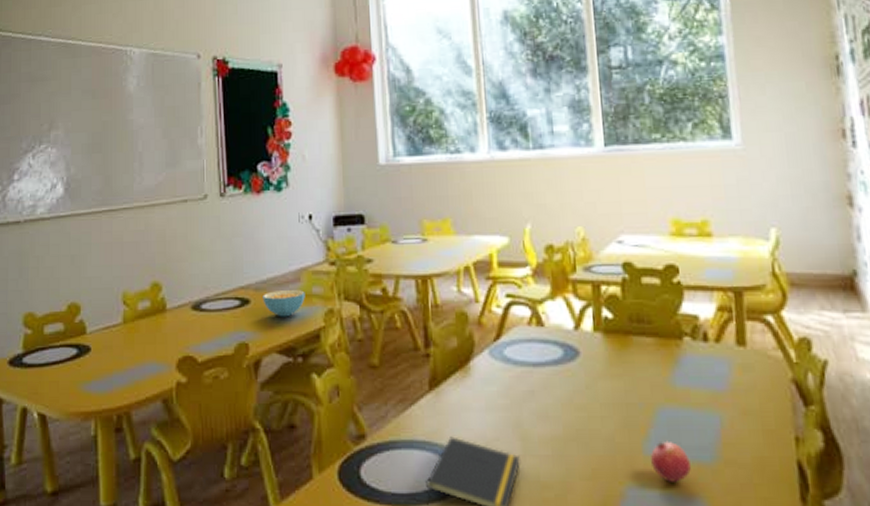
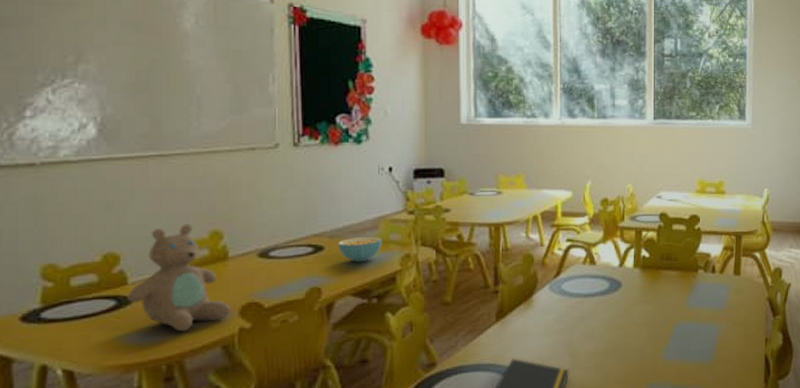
teddy bear: none [86,275,169,383] -> present [127,223,230,332]
pomegranate: present [651,440,692,482] -> none [668,348,696,378]

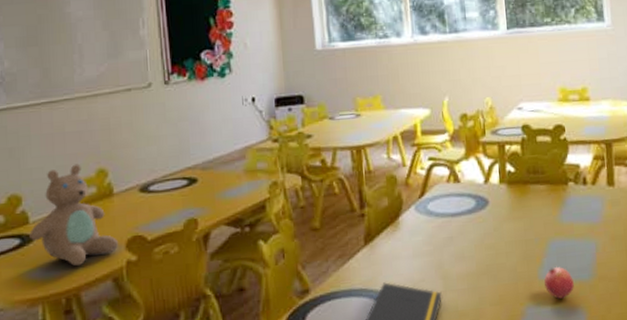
cereal bowl: present [338,237,382,263] -> none [210,166,251,193]
pomegranate: none [668,348,696,378] -> present [544,266,575,299]

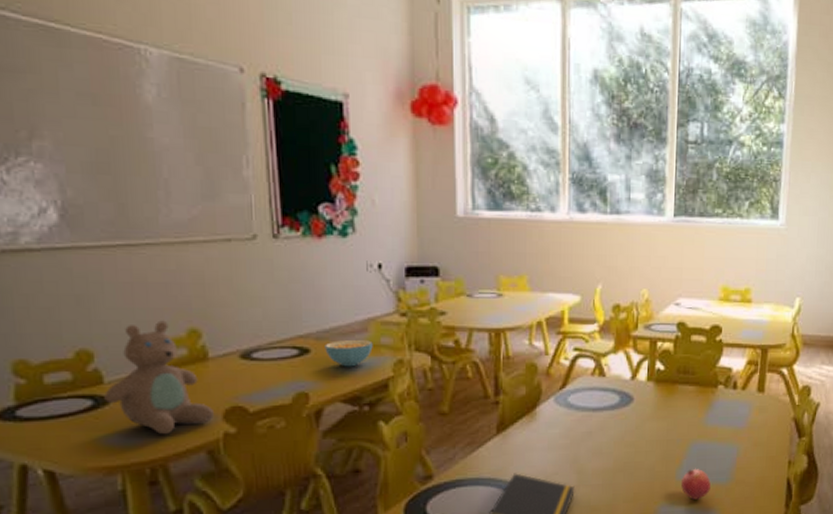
cereal bowl: none [210,166,251,193] -> present [325,340,373,367]

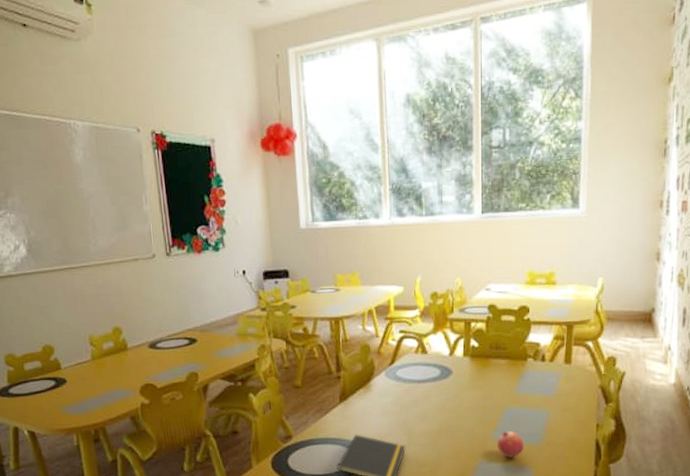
teddy bear: present [104,320,214,435] -> none [62,322,134,406]
cereal bowl: present [325,340,373,367] -> none [207,331,242,352]

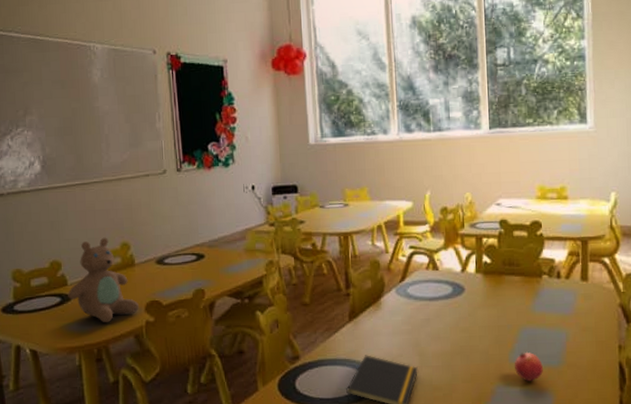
teddy bear: none [62,322,134,406] -> present [68,237,139,323]

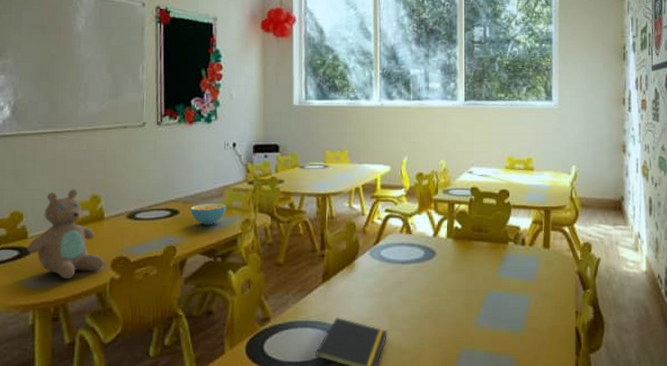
cereal bowl: none [215,246,250,268] -> present [190,204,227,225]
pomegranate: present [515,351,544,381] -> none [480,316,507,345]

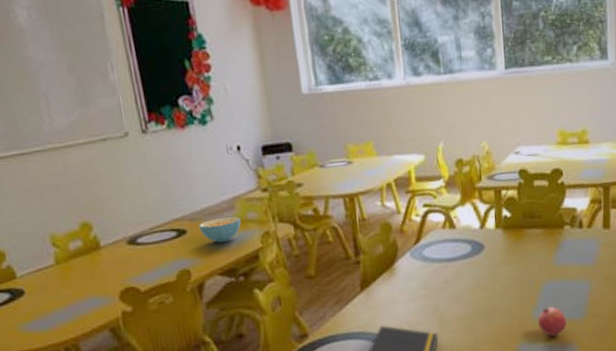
teddy bear: present [27,189,104,280] -> none [18,217,112,319]
pomegranate: none [480,316,507,345] -> present [538,306,568,336]

